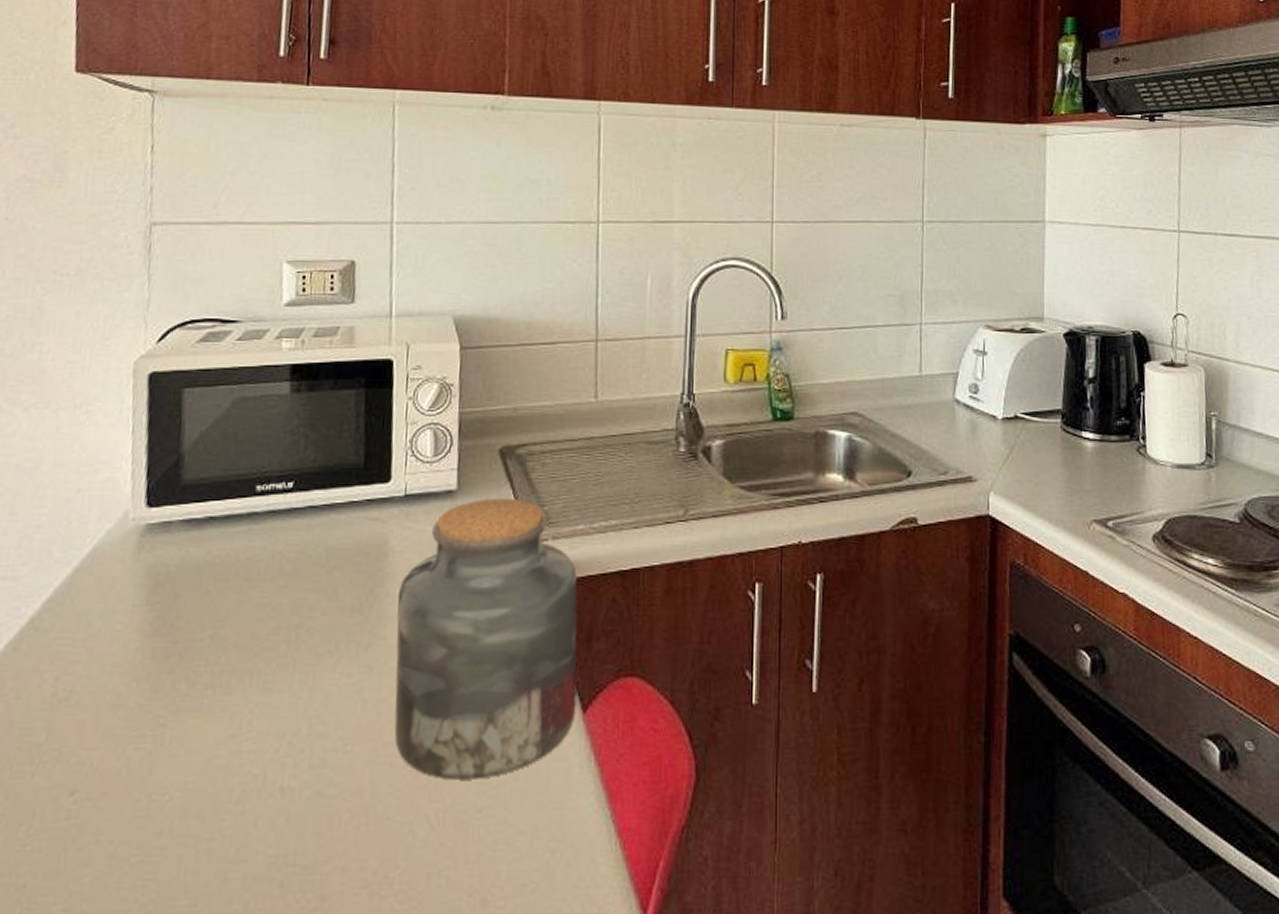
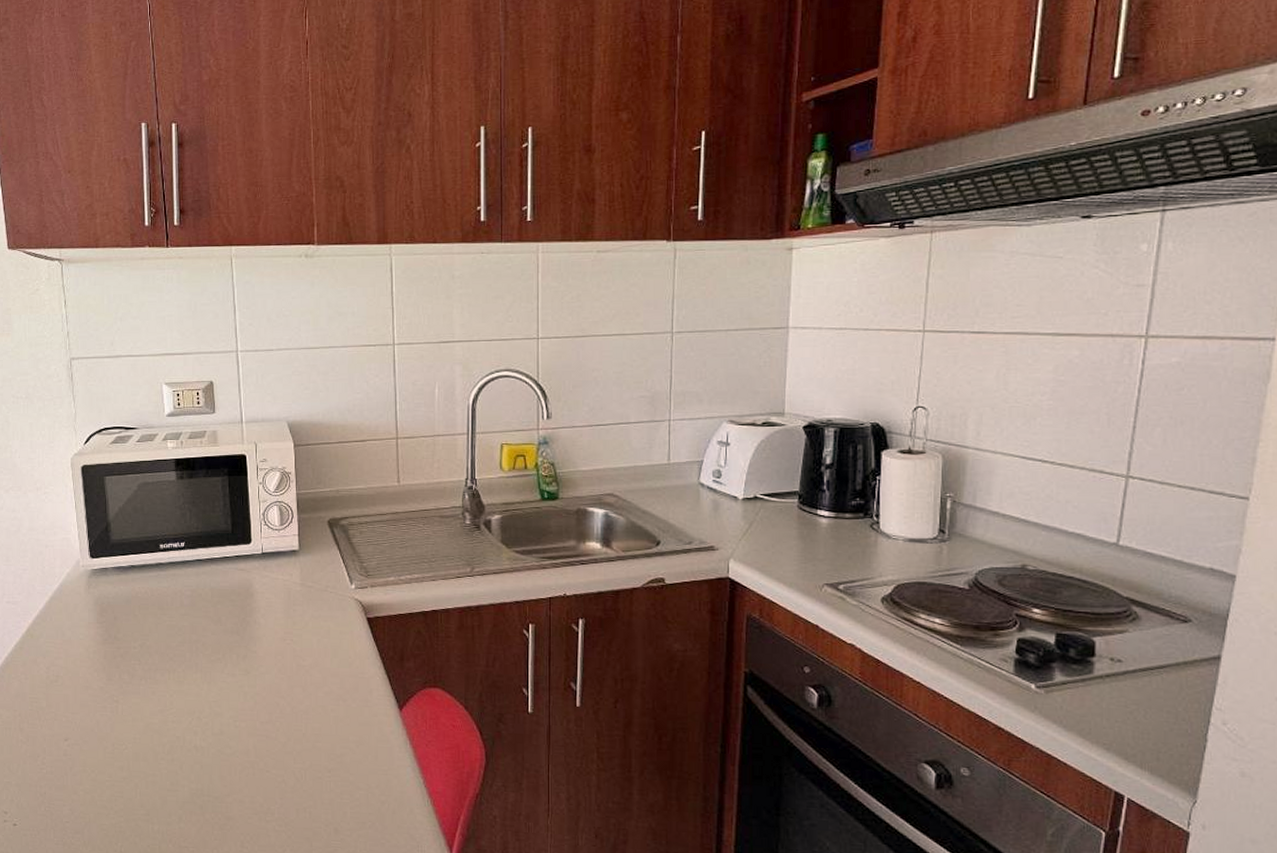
jar: present [394,498,578,780] -> none [262,556,394,751]

